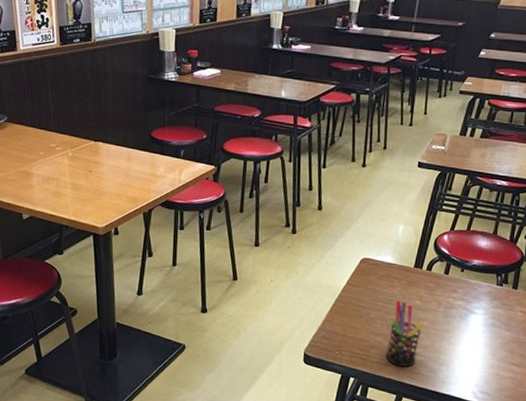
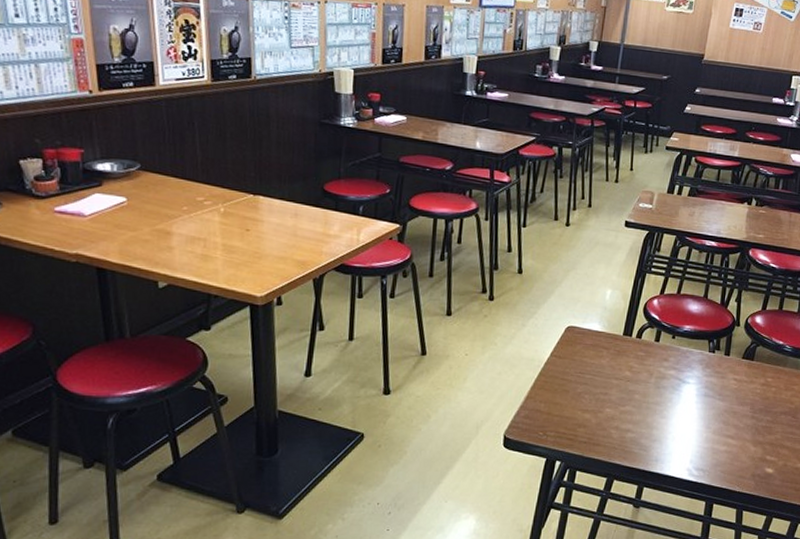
pen holder: present [385,301,425,367] -> none [594,372,636,445]

